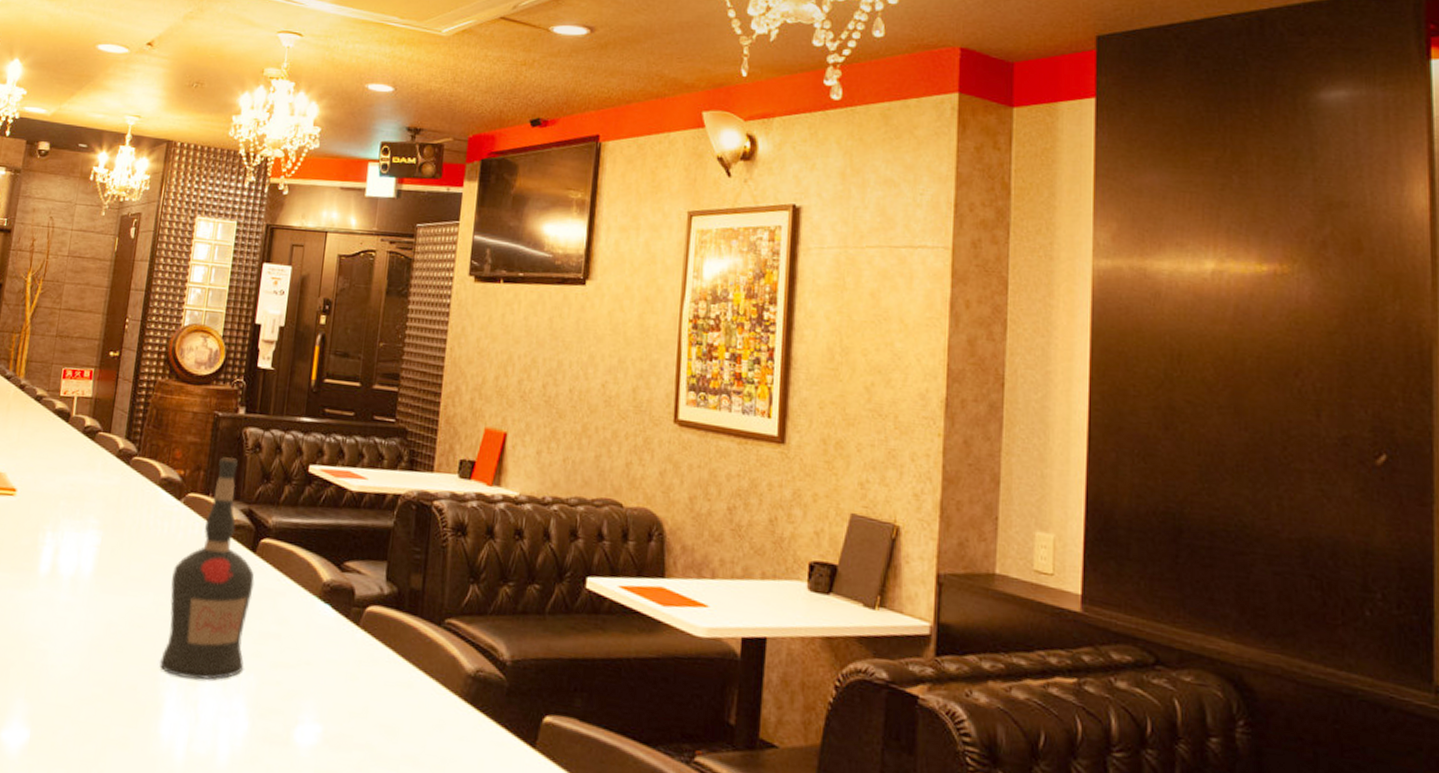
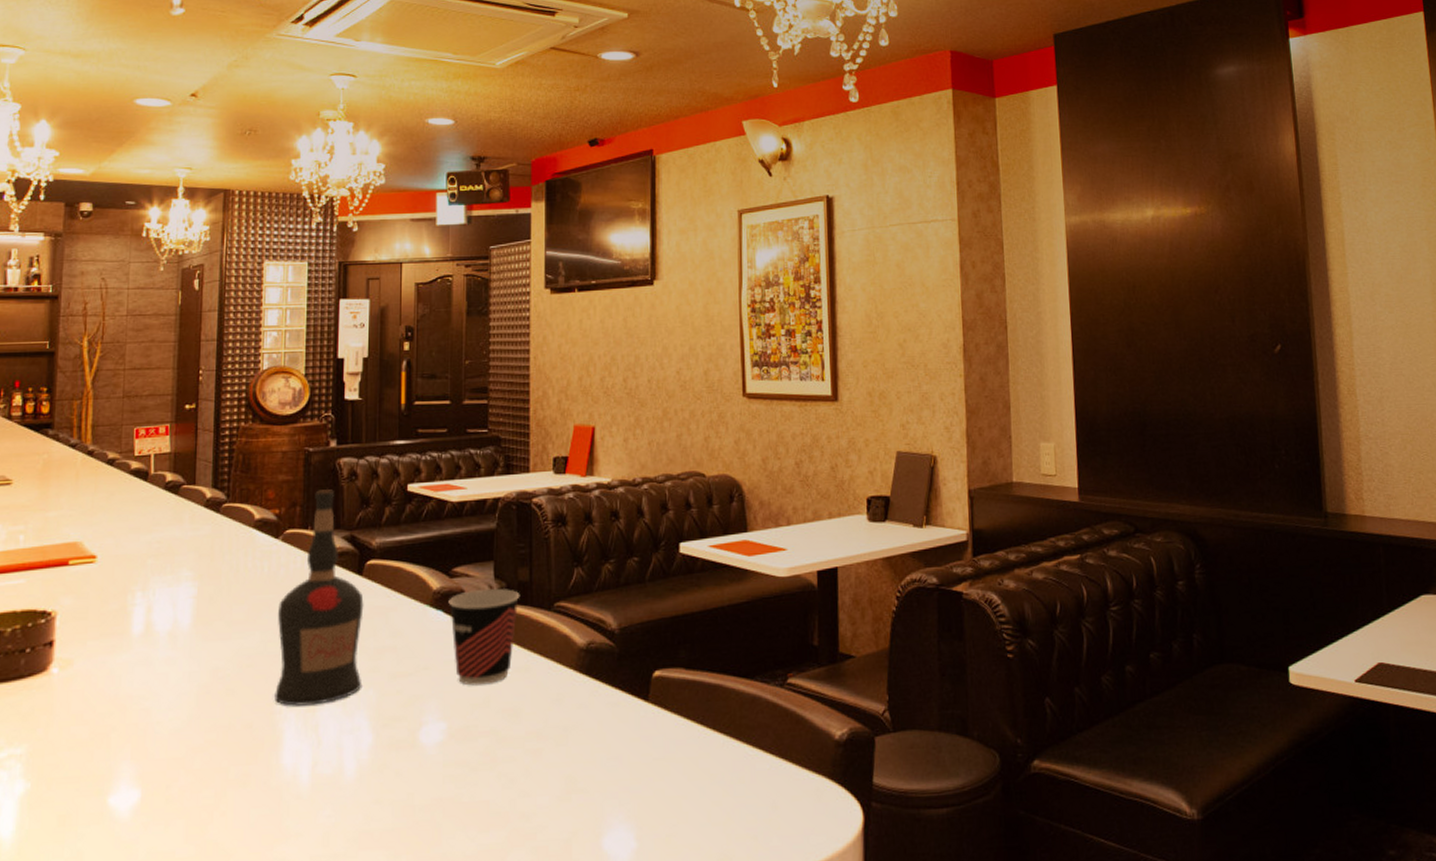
cup: none [337,589,411,694] -> present [448,588,520,686]

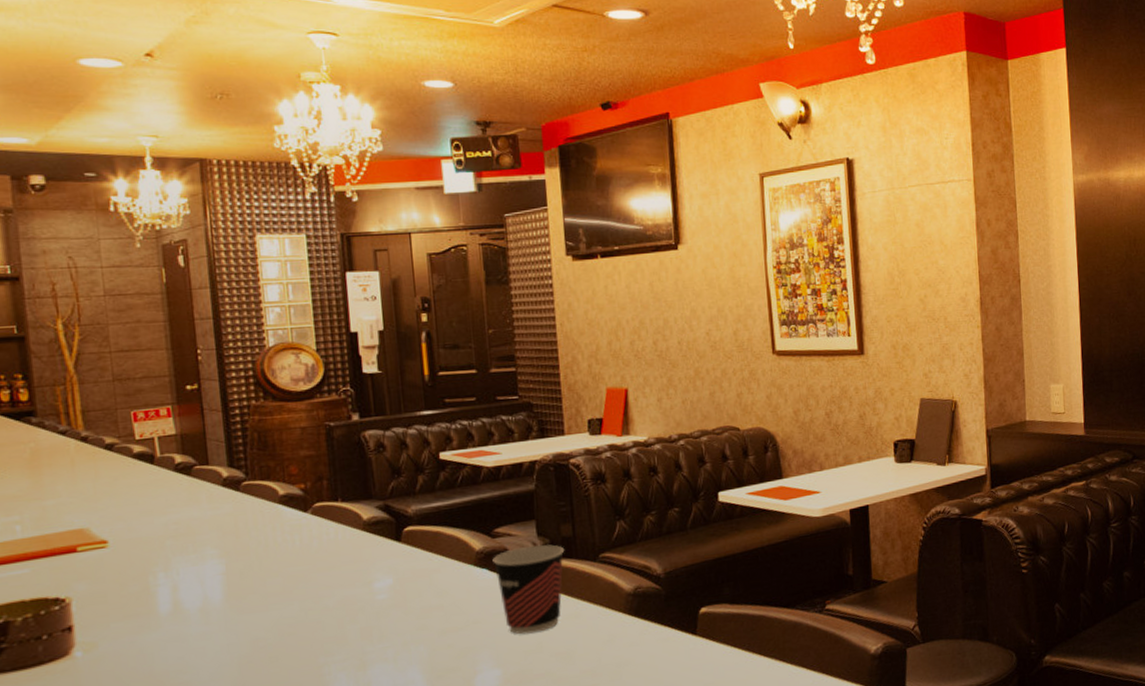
liquor bottle: present [274,489,364,706] -> none [315,462,412,667]

